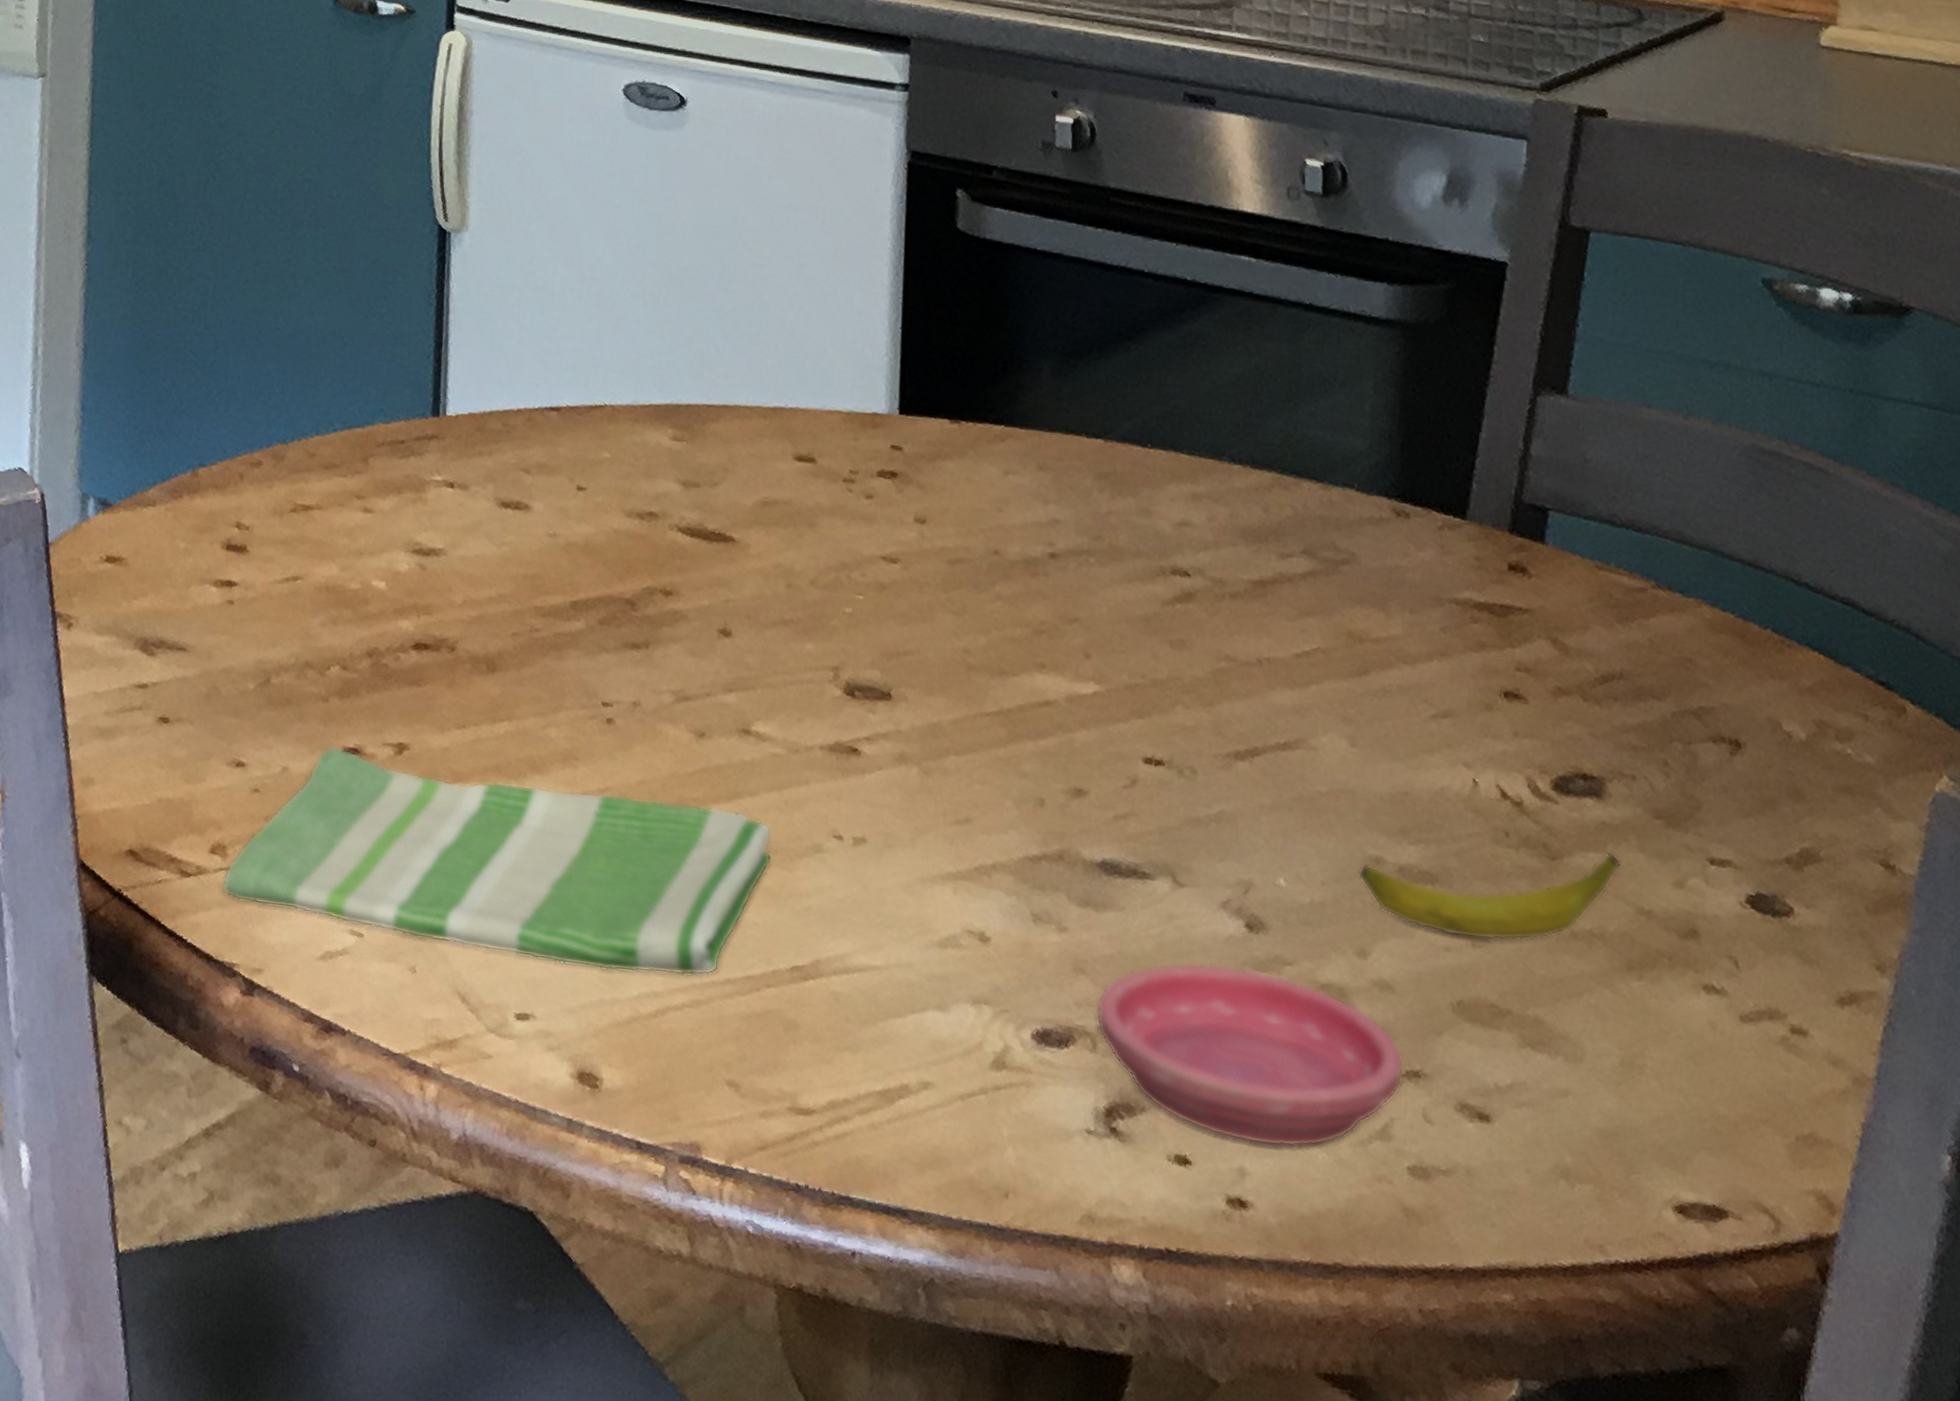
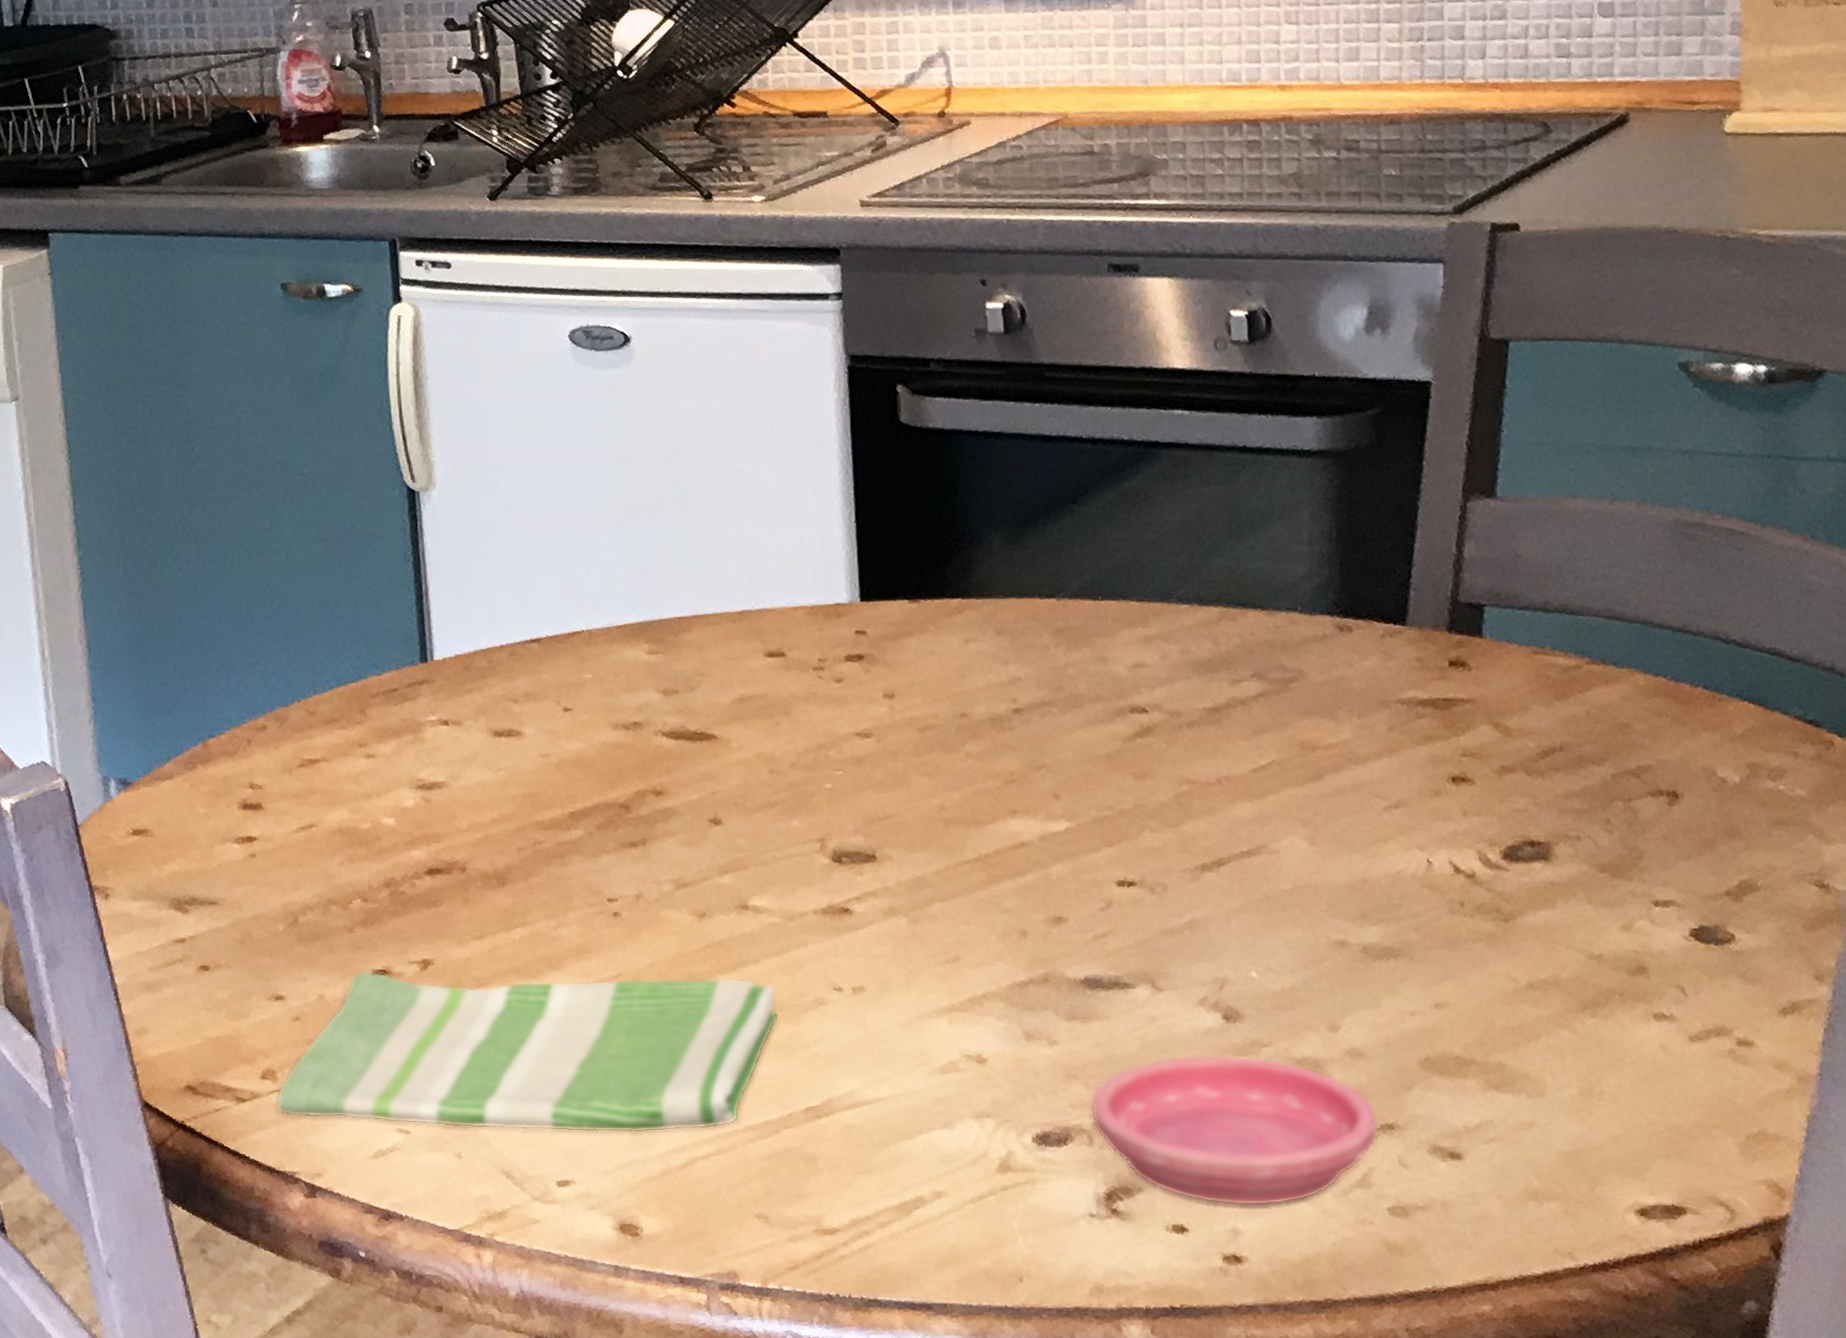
banana: present [1358,852,1621,941] -> none [1325,907,1571,1002]

